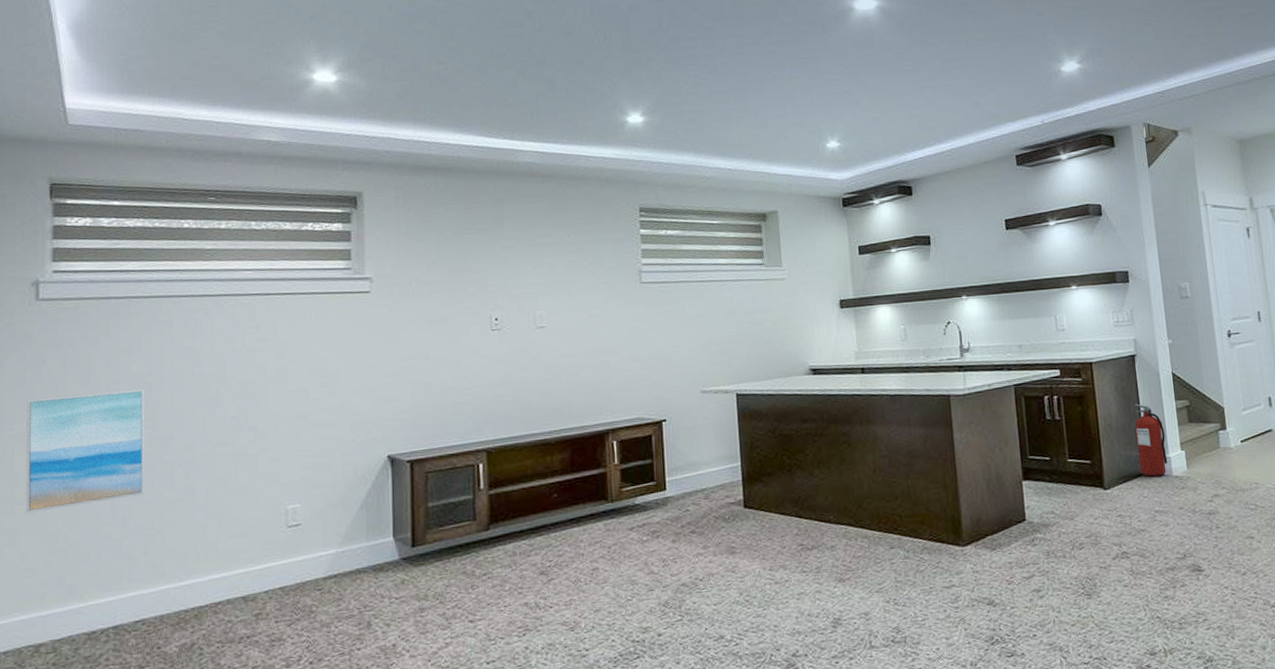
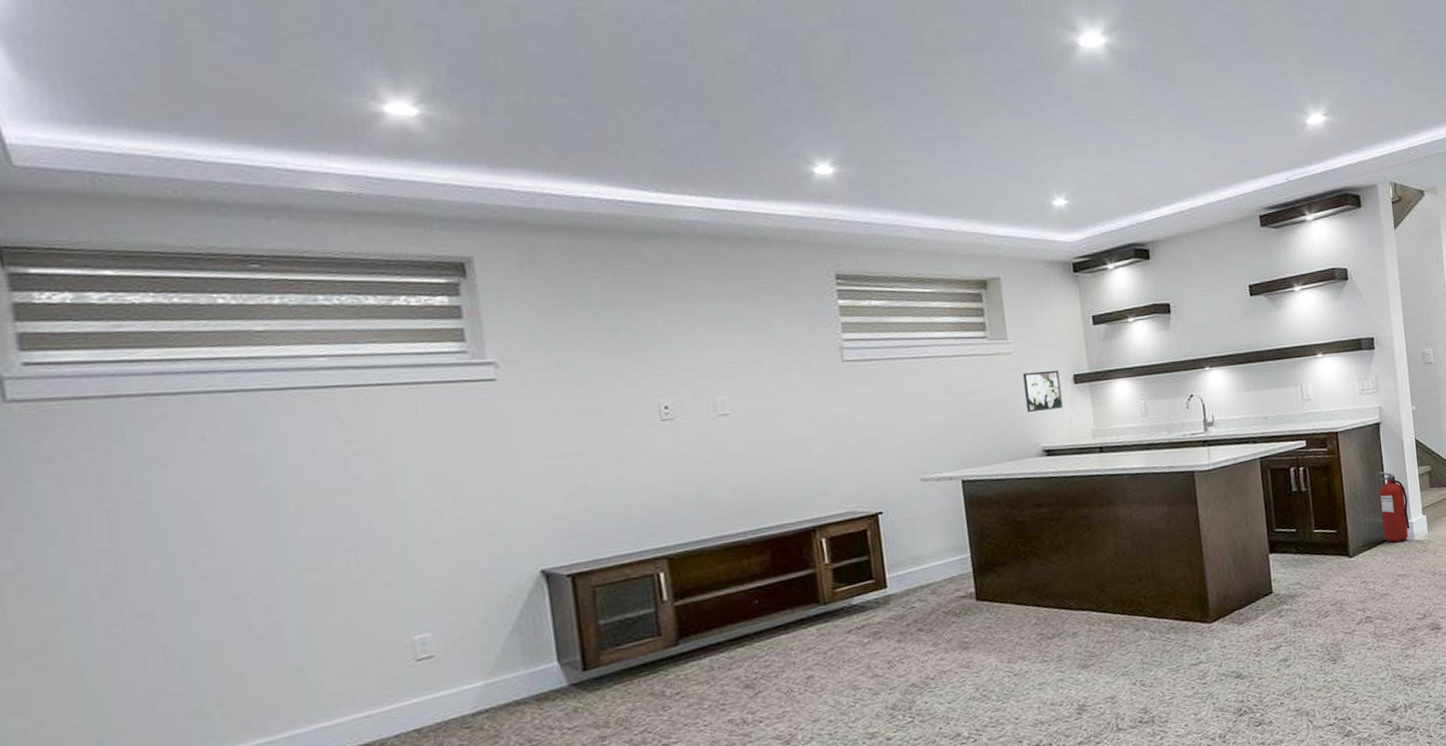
wall art: present [25,388,145,514] -> none [11,508,210,672]
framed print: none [794,295,829,334] -> present [1023,369,1063,413]

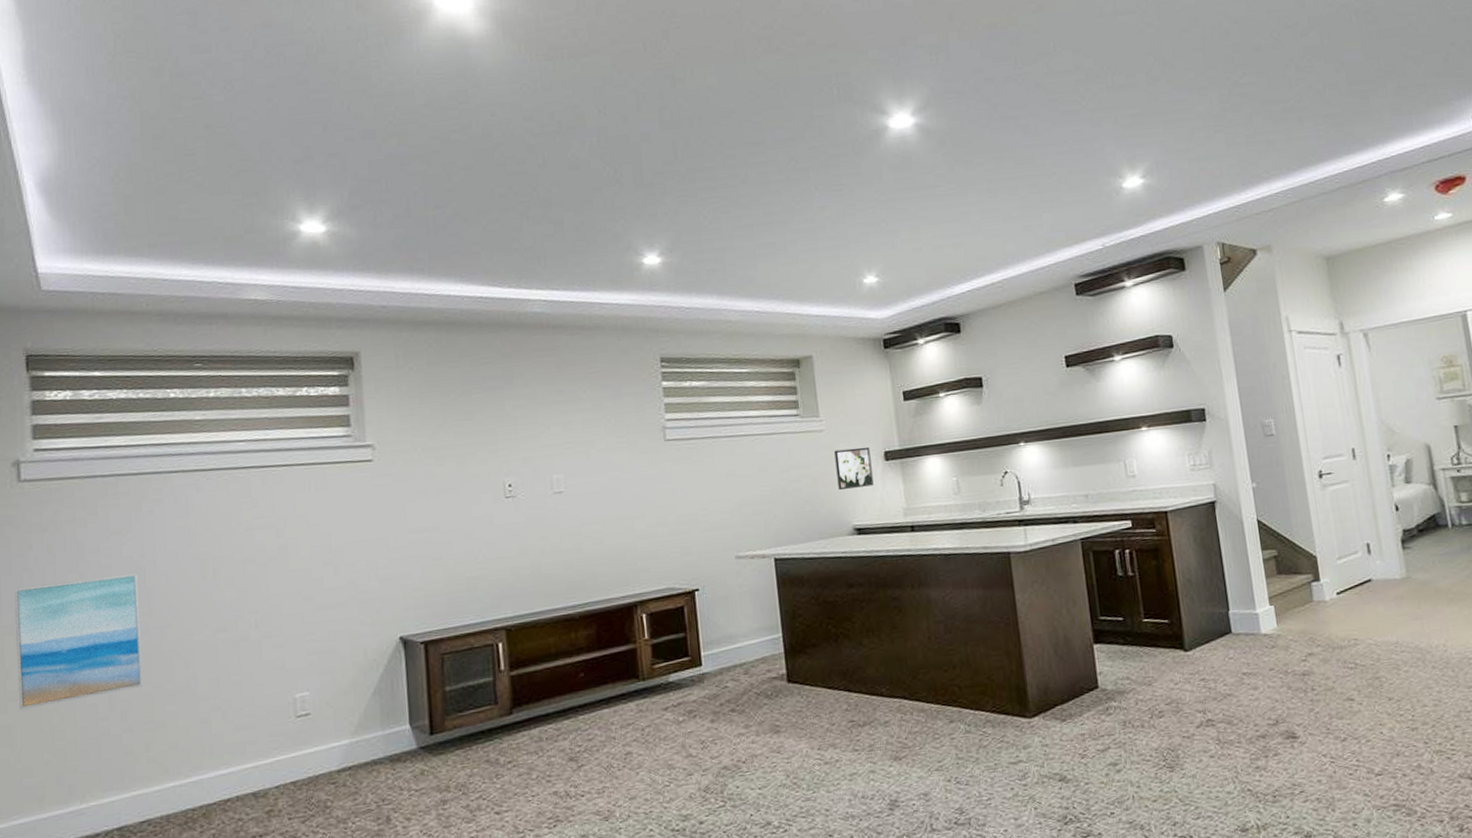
wall art: none [11,508,210,672] -> present [14,573,144,711]
fire extinguisher: present [1379,471,1410,543] -> none [1216,555,1255,636]

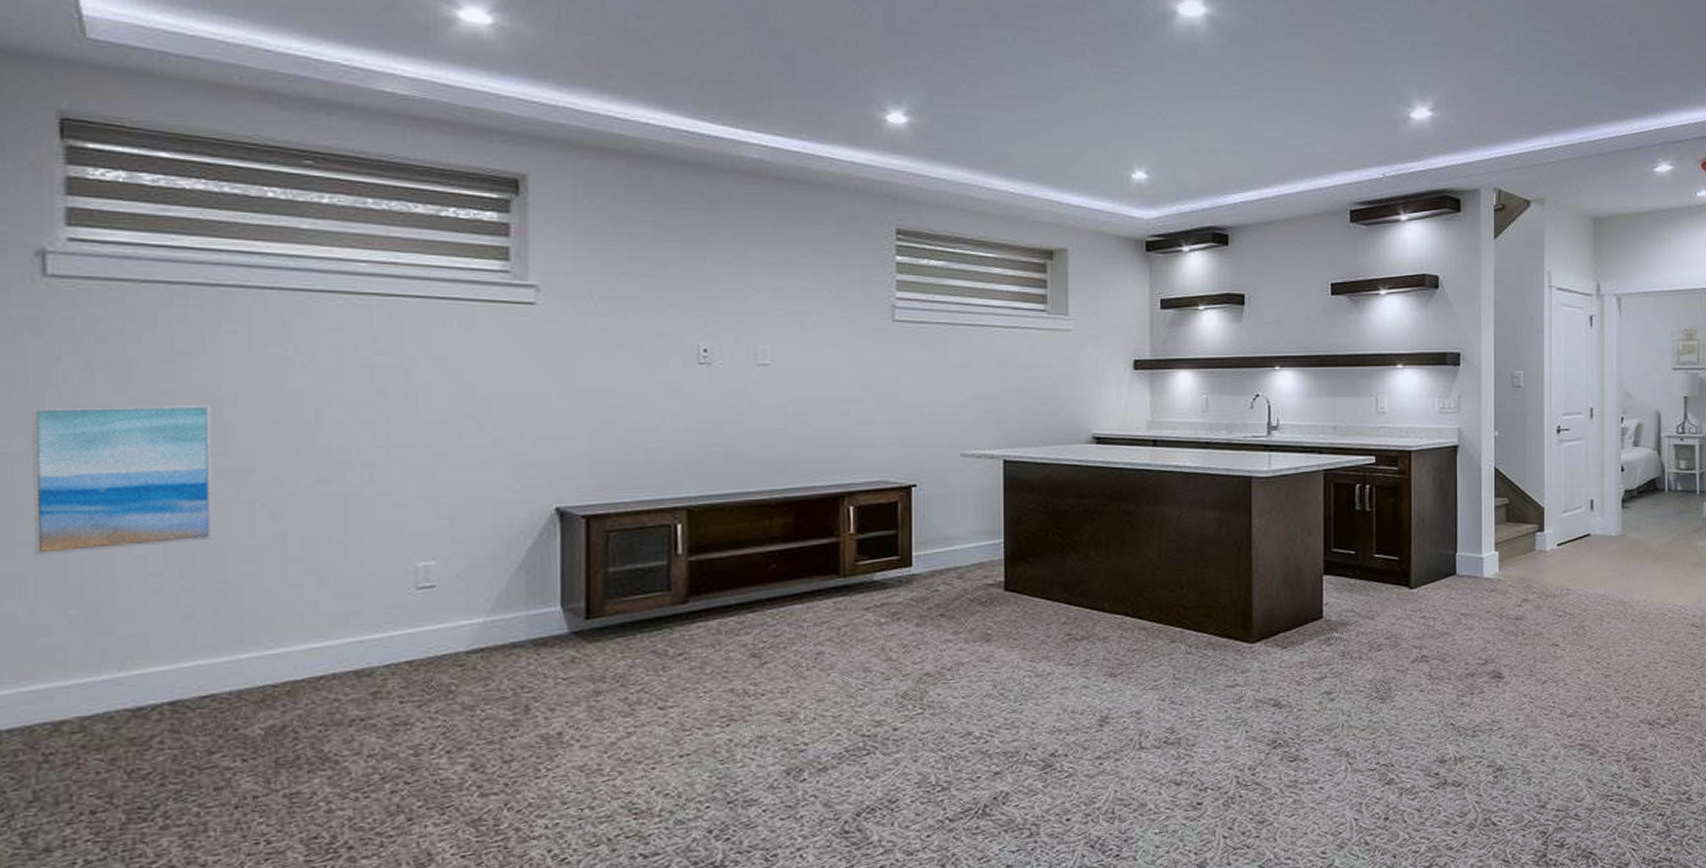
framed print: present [834,446,874,491] -> none [1081,353,1119,396]

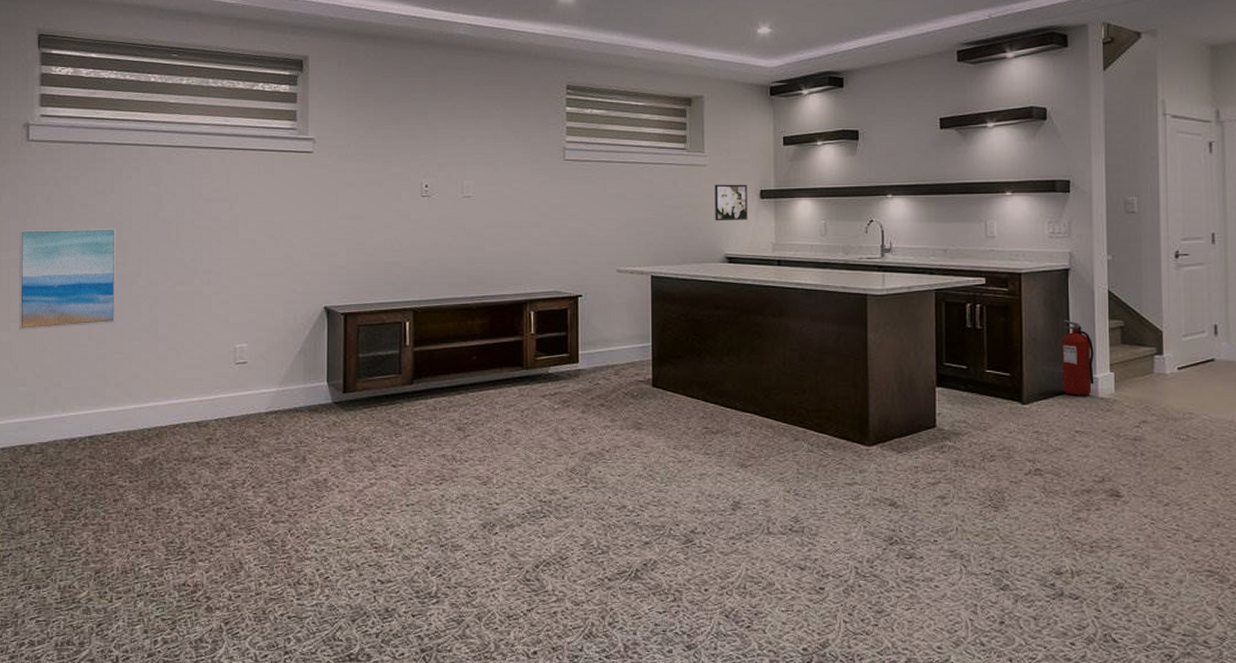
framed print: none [1081,353,1119,396] -> present [715,184,748,221]
fire extinguisher: none [1449,498,1480,577] -> present [1062,319,1094,396]

